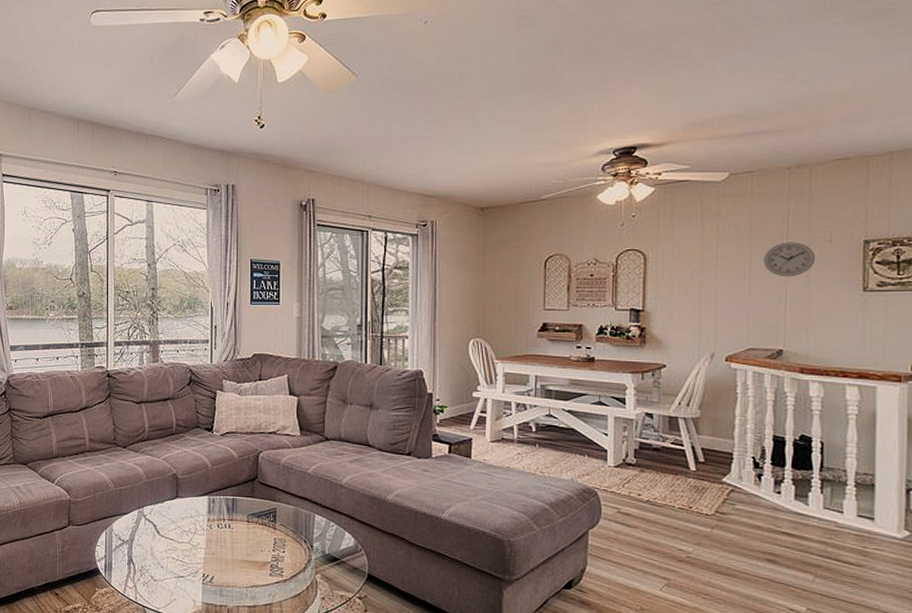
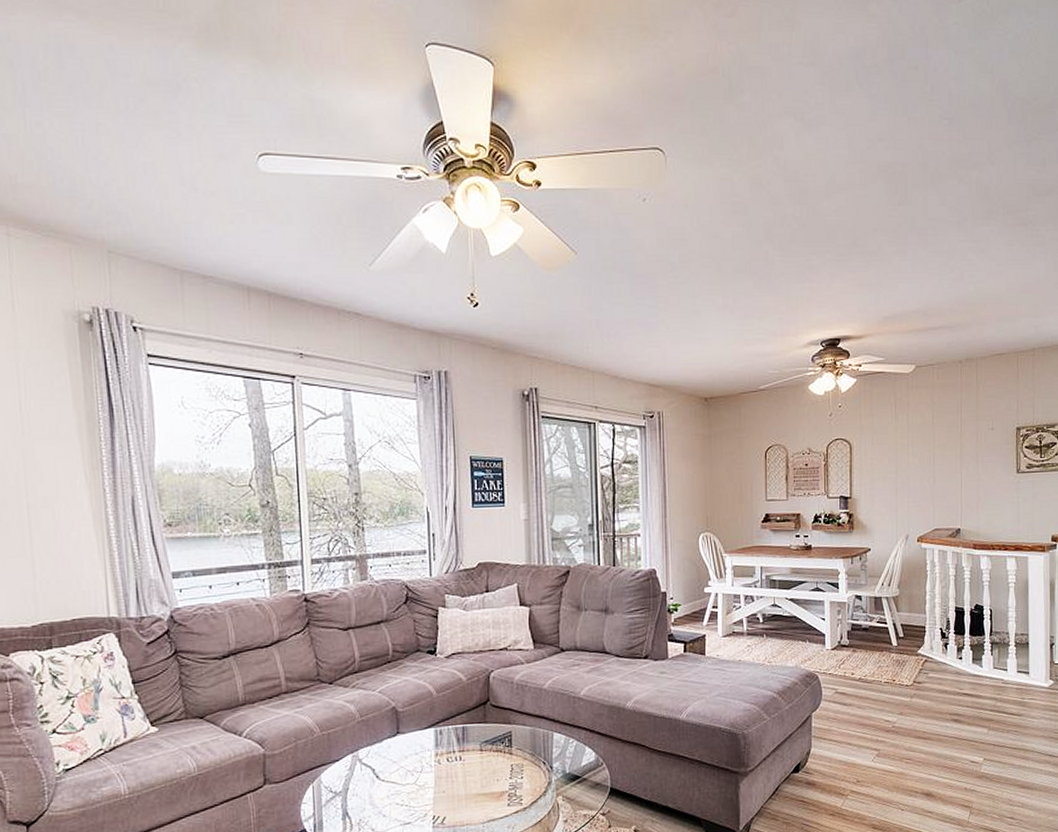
wall clock: present [764,242,816,278] -> none [944,429,983,462]

